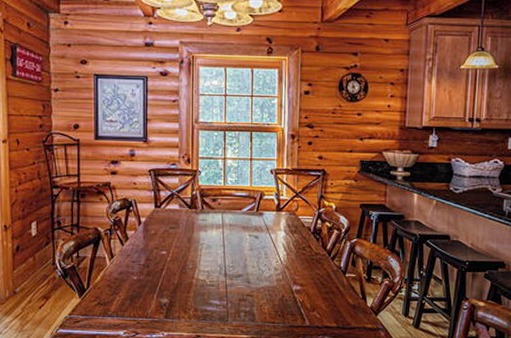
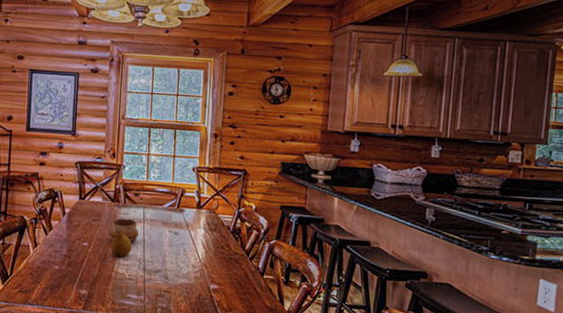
decorative bowl: none [188,224,219,250] -> present [109,218,139,244]
fruit: none [189,235,211,265] -> present [110,228,132,258]

